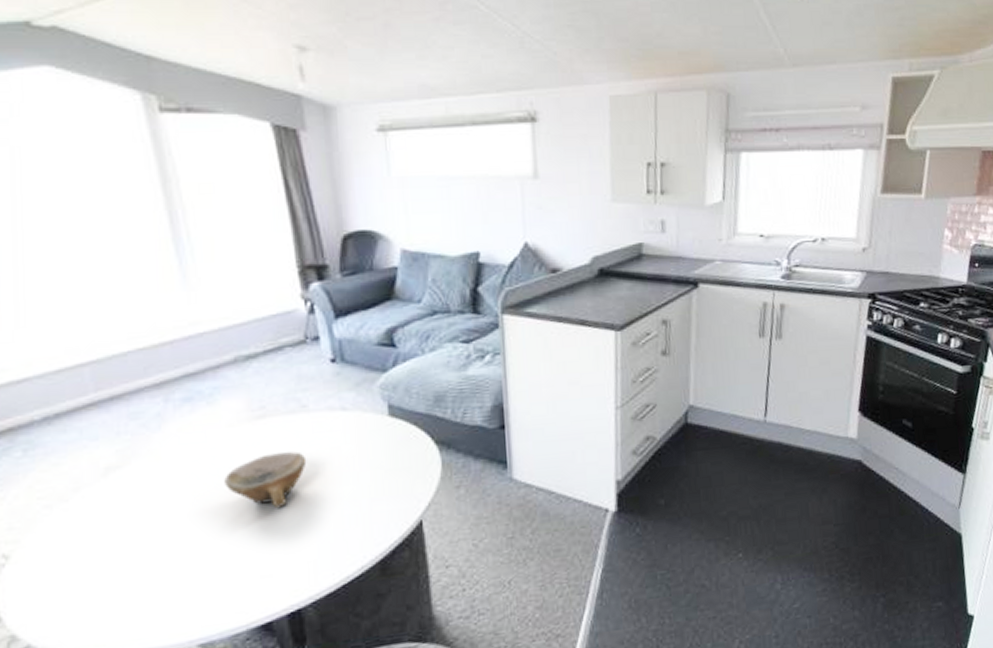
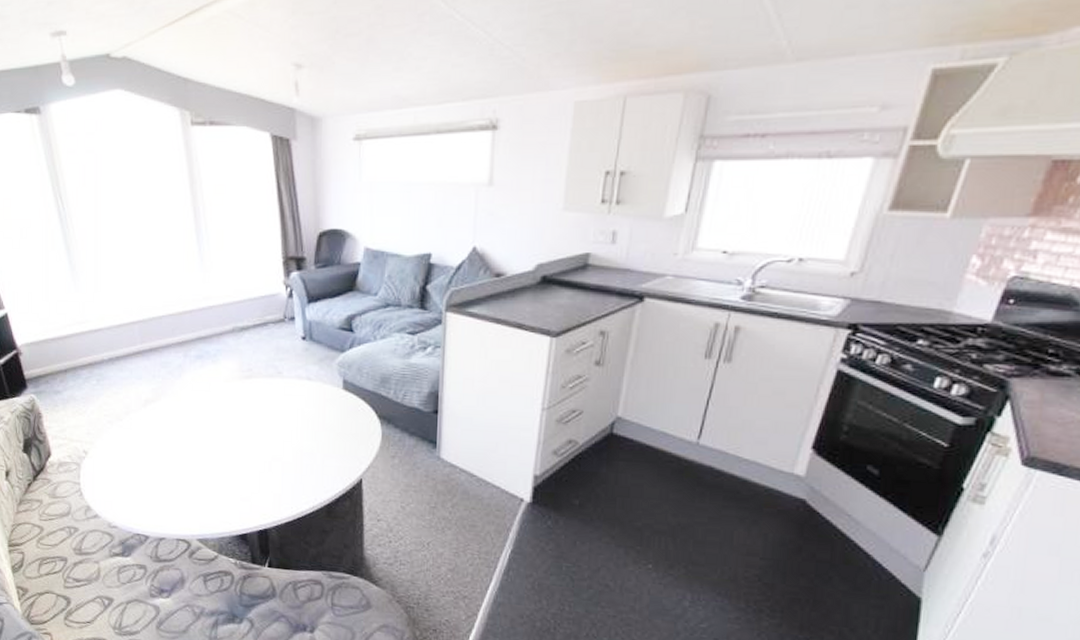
bowl: present [224,451,307,509] -> none [221,407,279,450]

